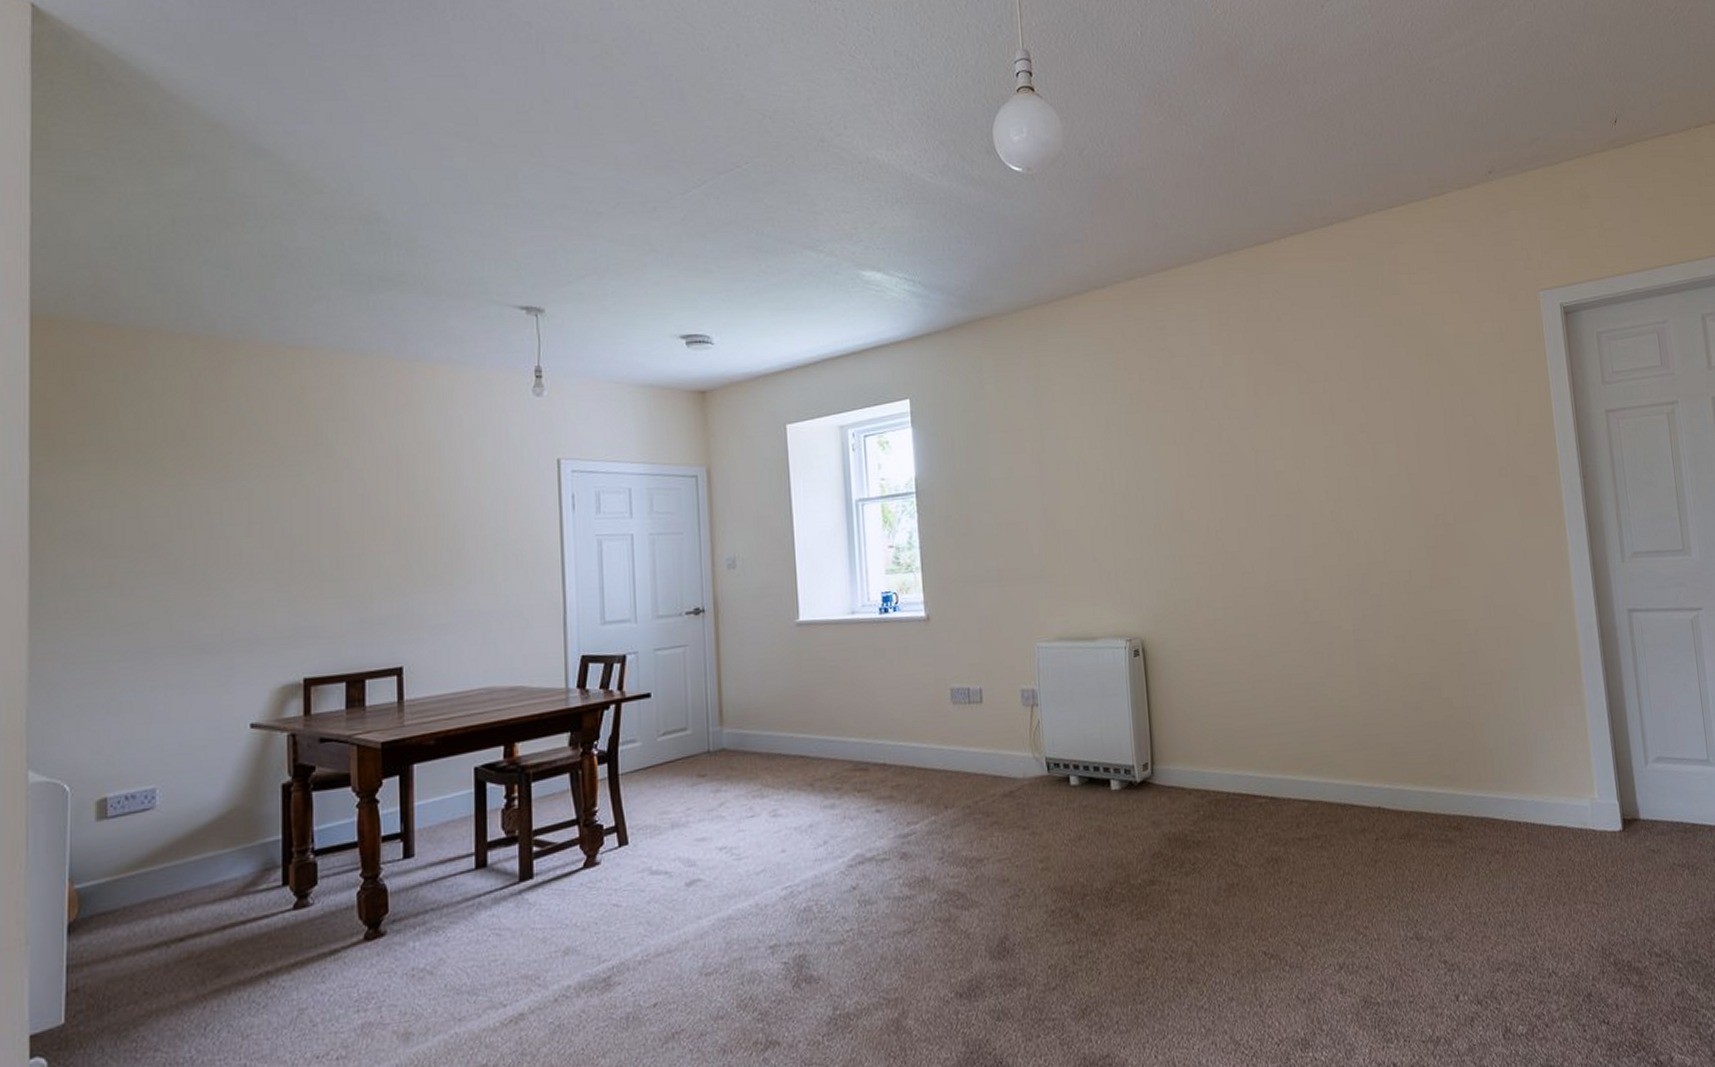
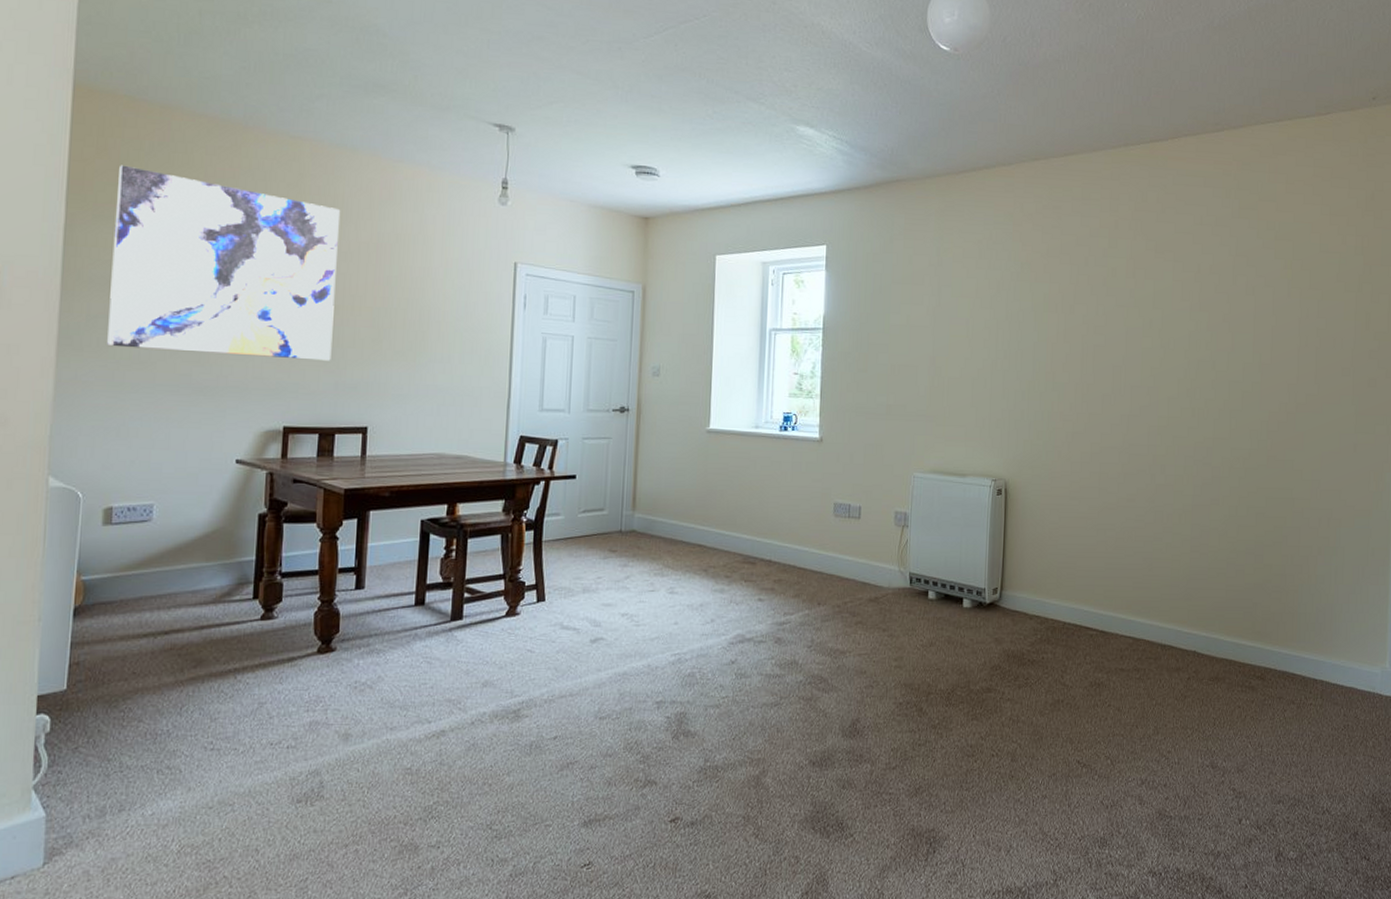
wall art: none [88,400,354,610] -> present [107,165,341,361]

